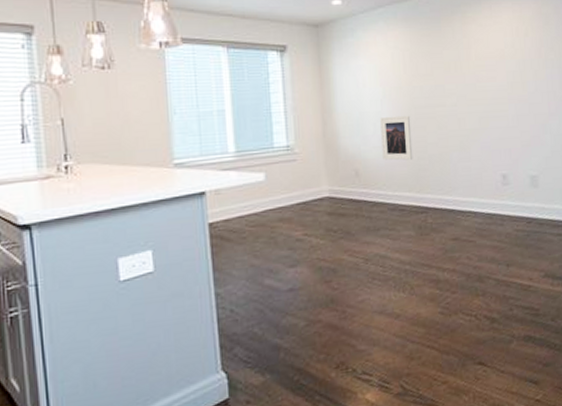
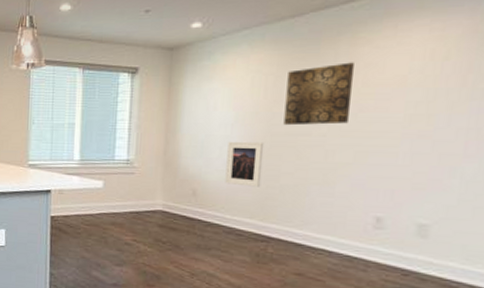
wall art: none [420,38,470,98] -> present [283,62,354,126]

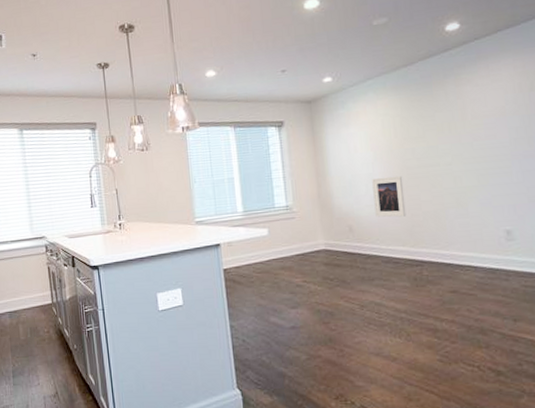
wall art: present [283,62,354,126] -> none [410,99,467,159]

